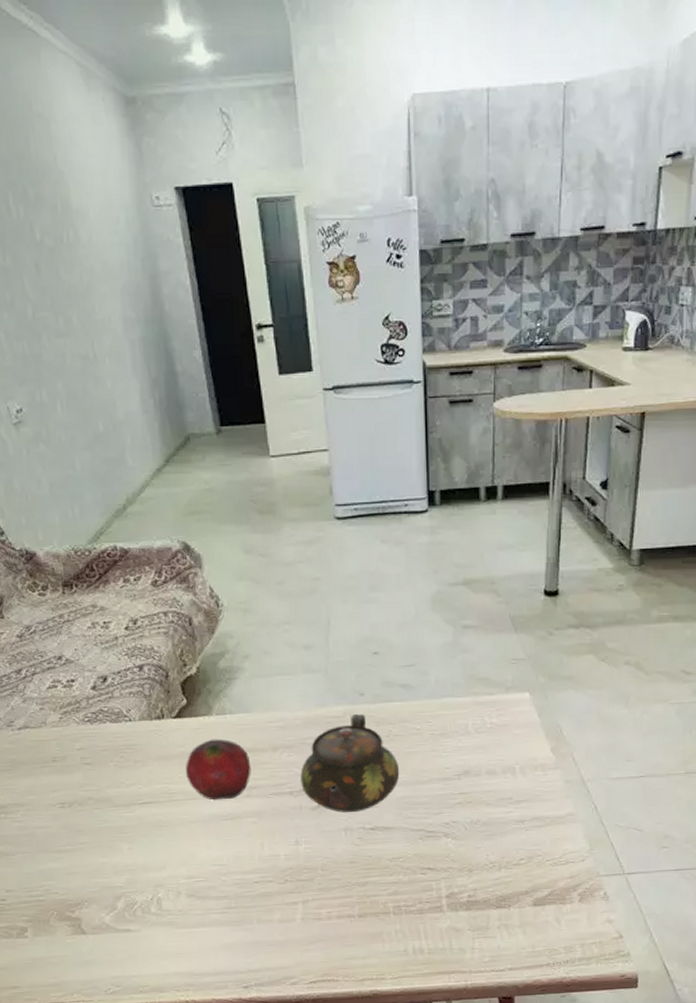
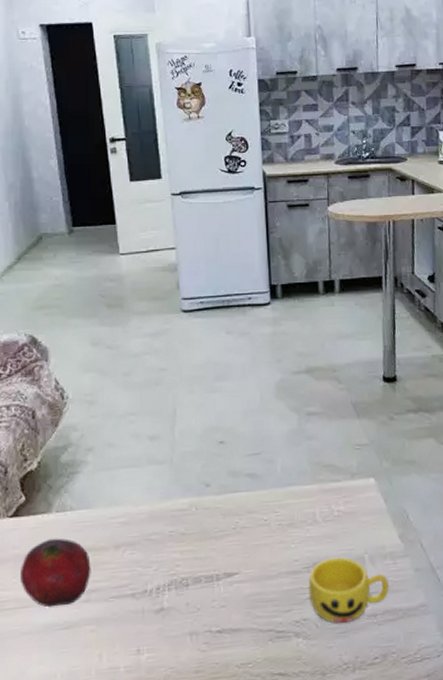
teapot: present [300,713,400,812] -> none [143,505,248,615]
cup: none [458,766,538,827] -> present [308,557,389,623]

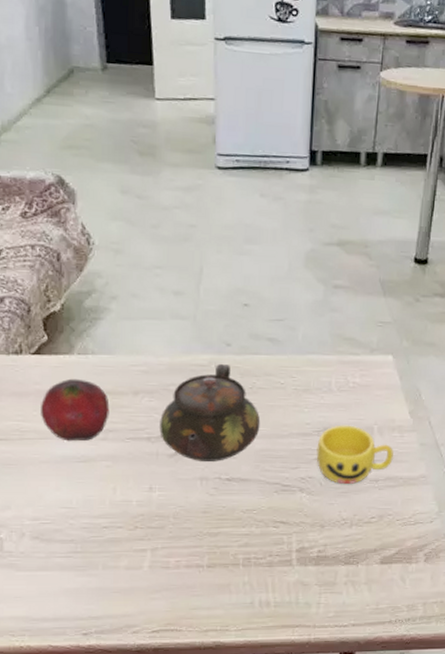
teapot: none [143,505,248,615] -> present [159,363,261,461]

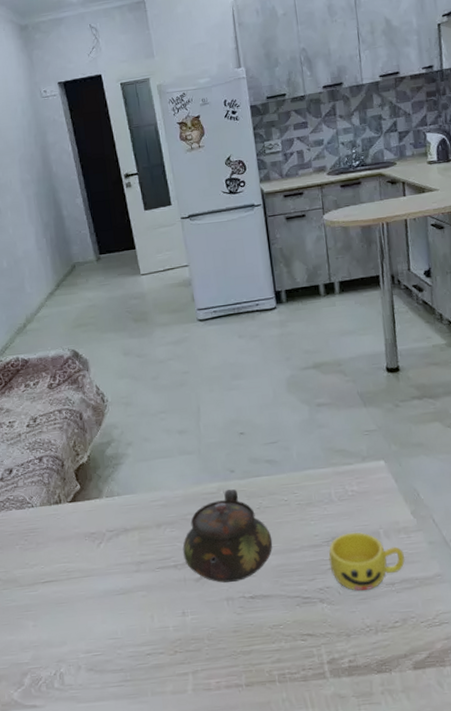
fruit: present [41,378,110,442] -> none [81,519,139,577]

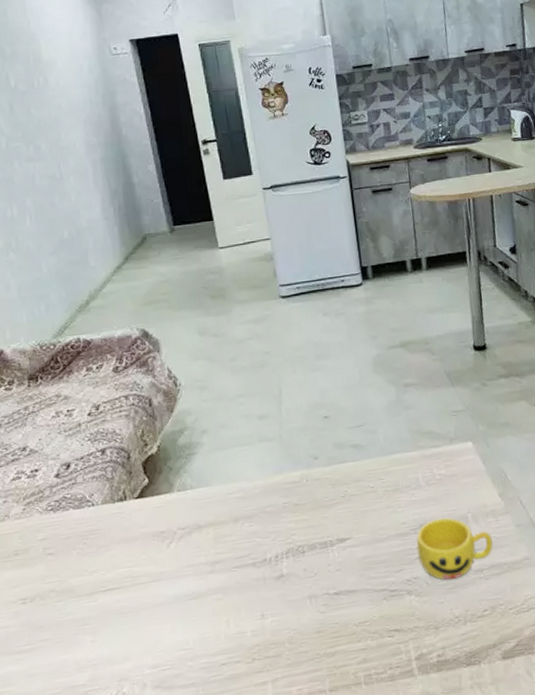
teapot: present [182,489,273,583] -> none [262,477,359,580]

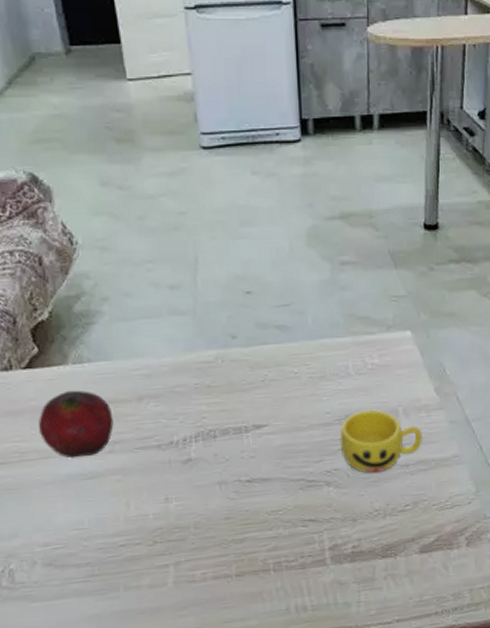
fruit: none [148,515,214,580] -> present [38,390,114,459]

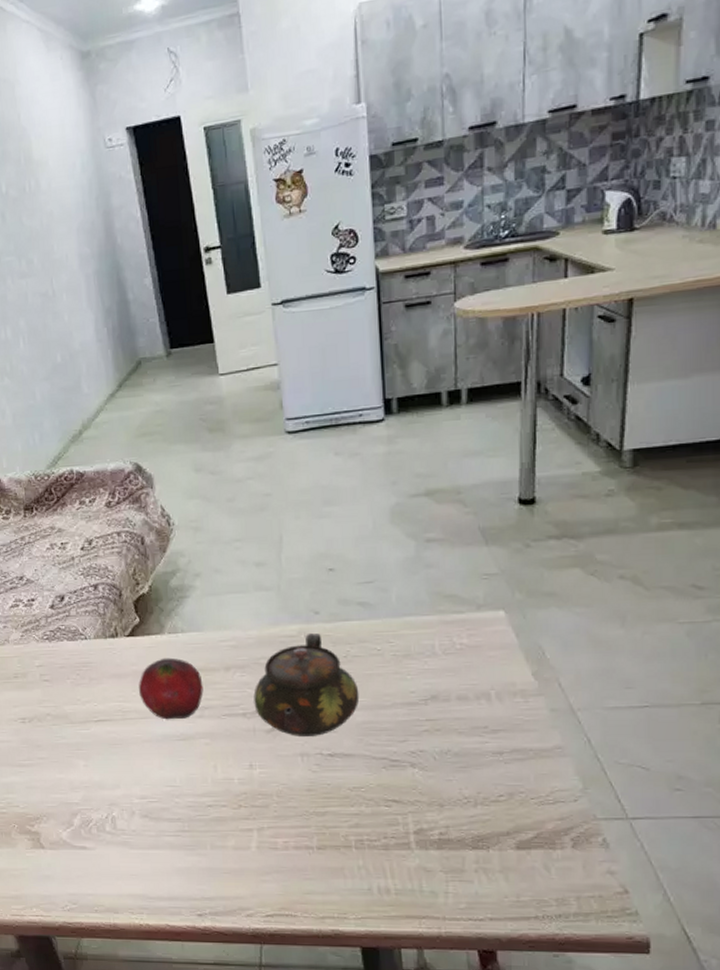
teapot: none [169,358,277,465] -> present [253,632,360,736]
cup: present [340,409,422,473] -> none [425,691,518,757]

